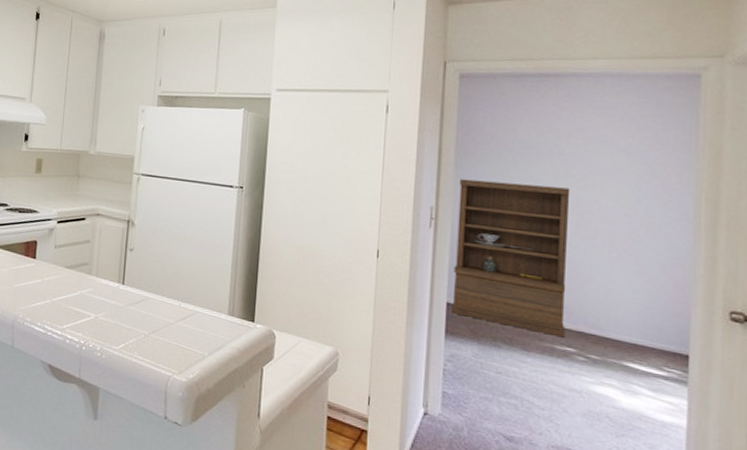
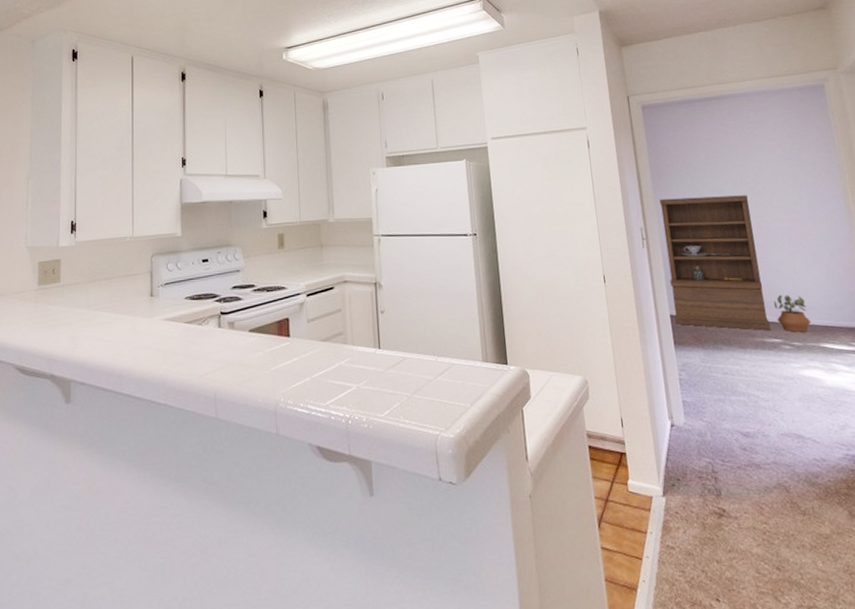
potted plant: none [574,302,618,346] -> present [773,295,811,332]

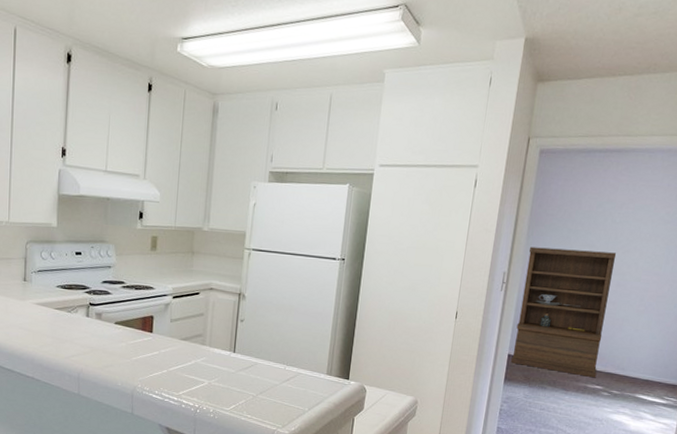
potted plant: present [773,295,811,332] -> none [604,348,636,383]

